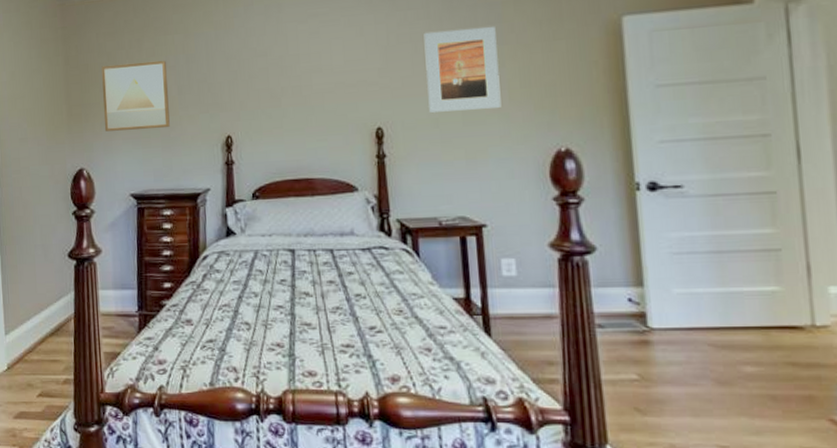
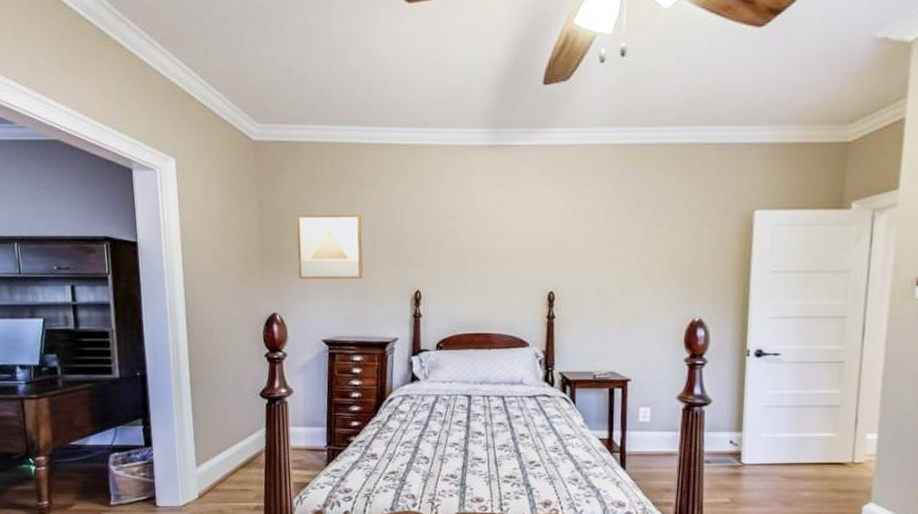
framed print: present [424,27,502,113] -> none [594,209,655,281]

